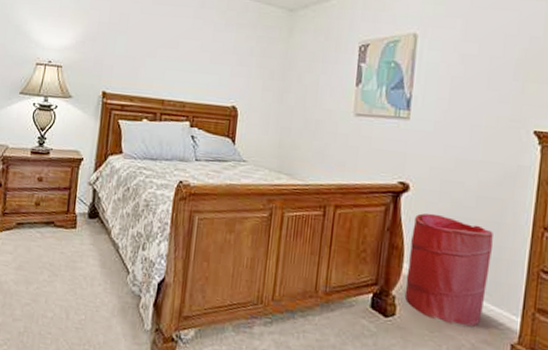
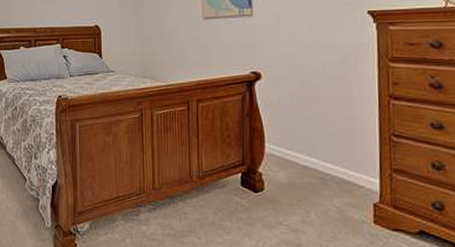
laundry hamper: present [404,213,493,327] -> none [269,96,344,194]

